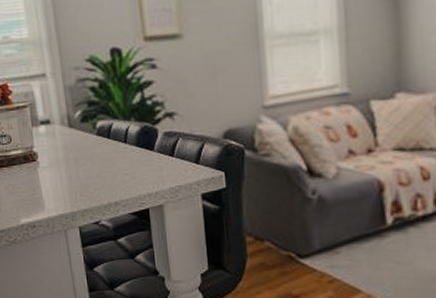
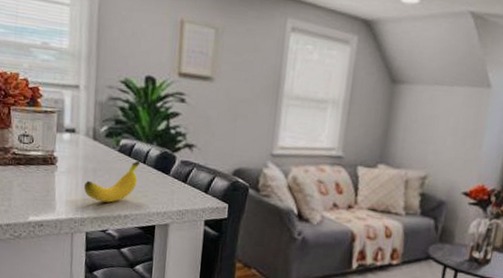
banana: none [69,140,122,192] -> present [84,160,141,203]

